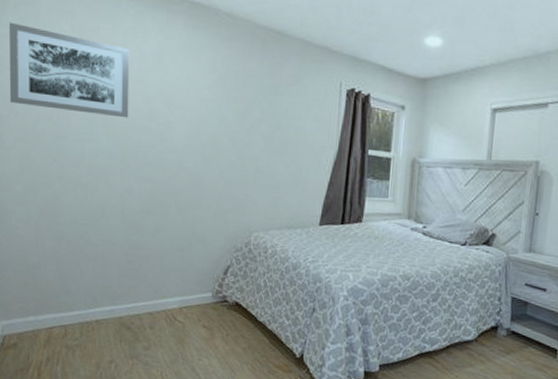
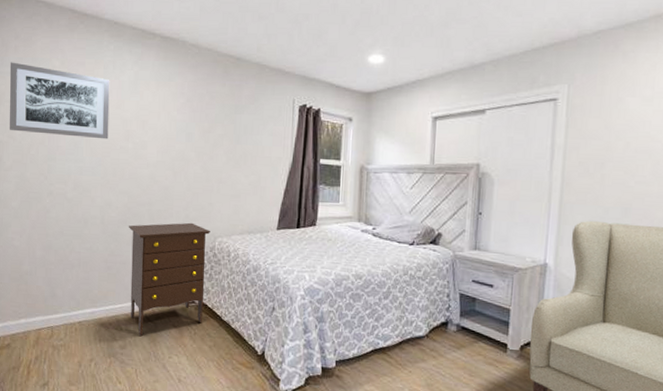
dresser: none [152,214,245,337] -> present [128,222,210,337]

